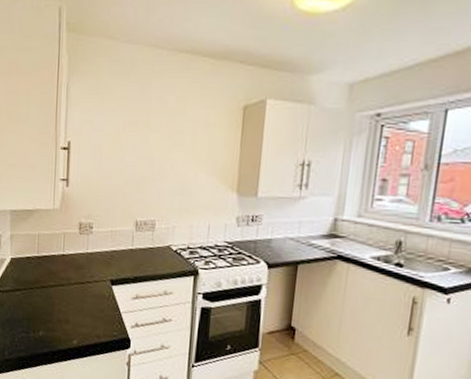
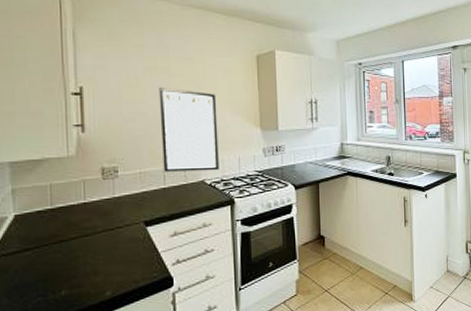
writing board: none [133,143,193,237] -> present [159,88,219,172]

